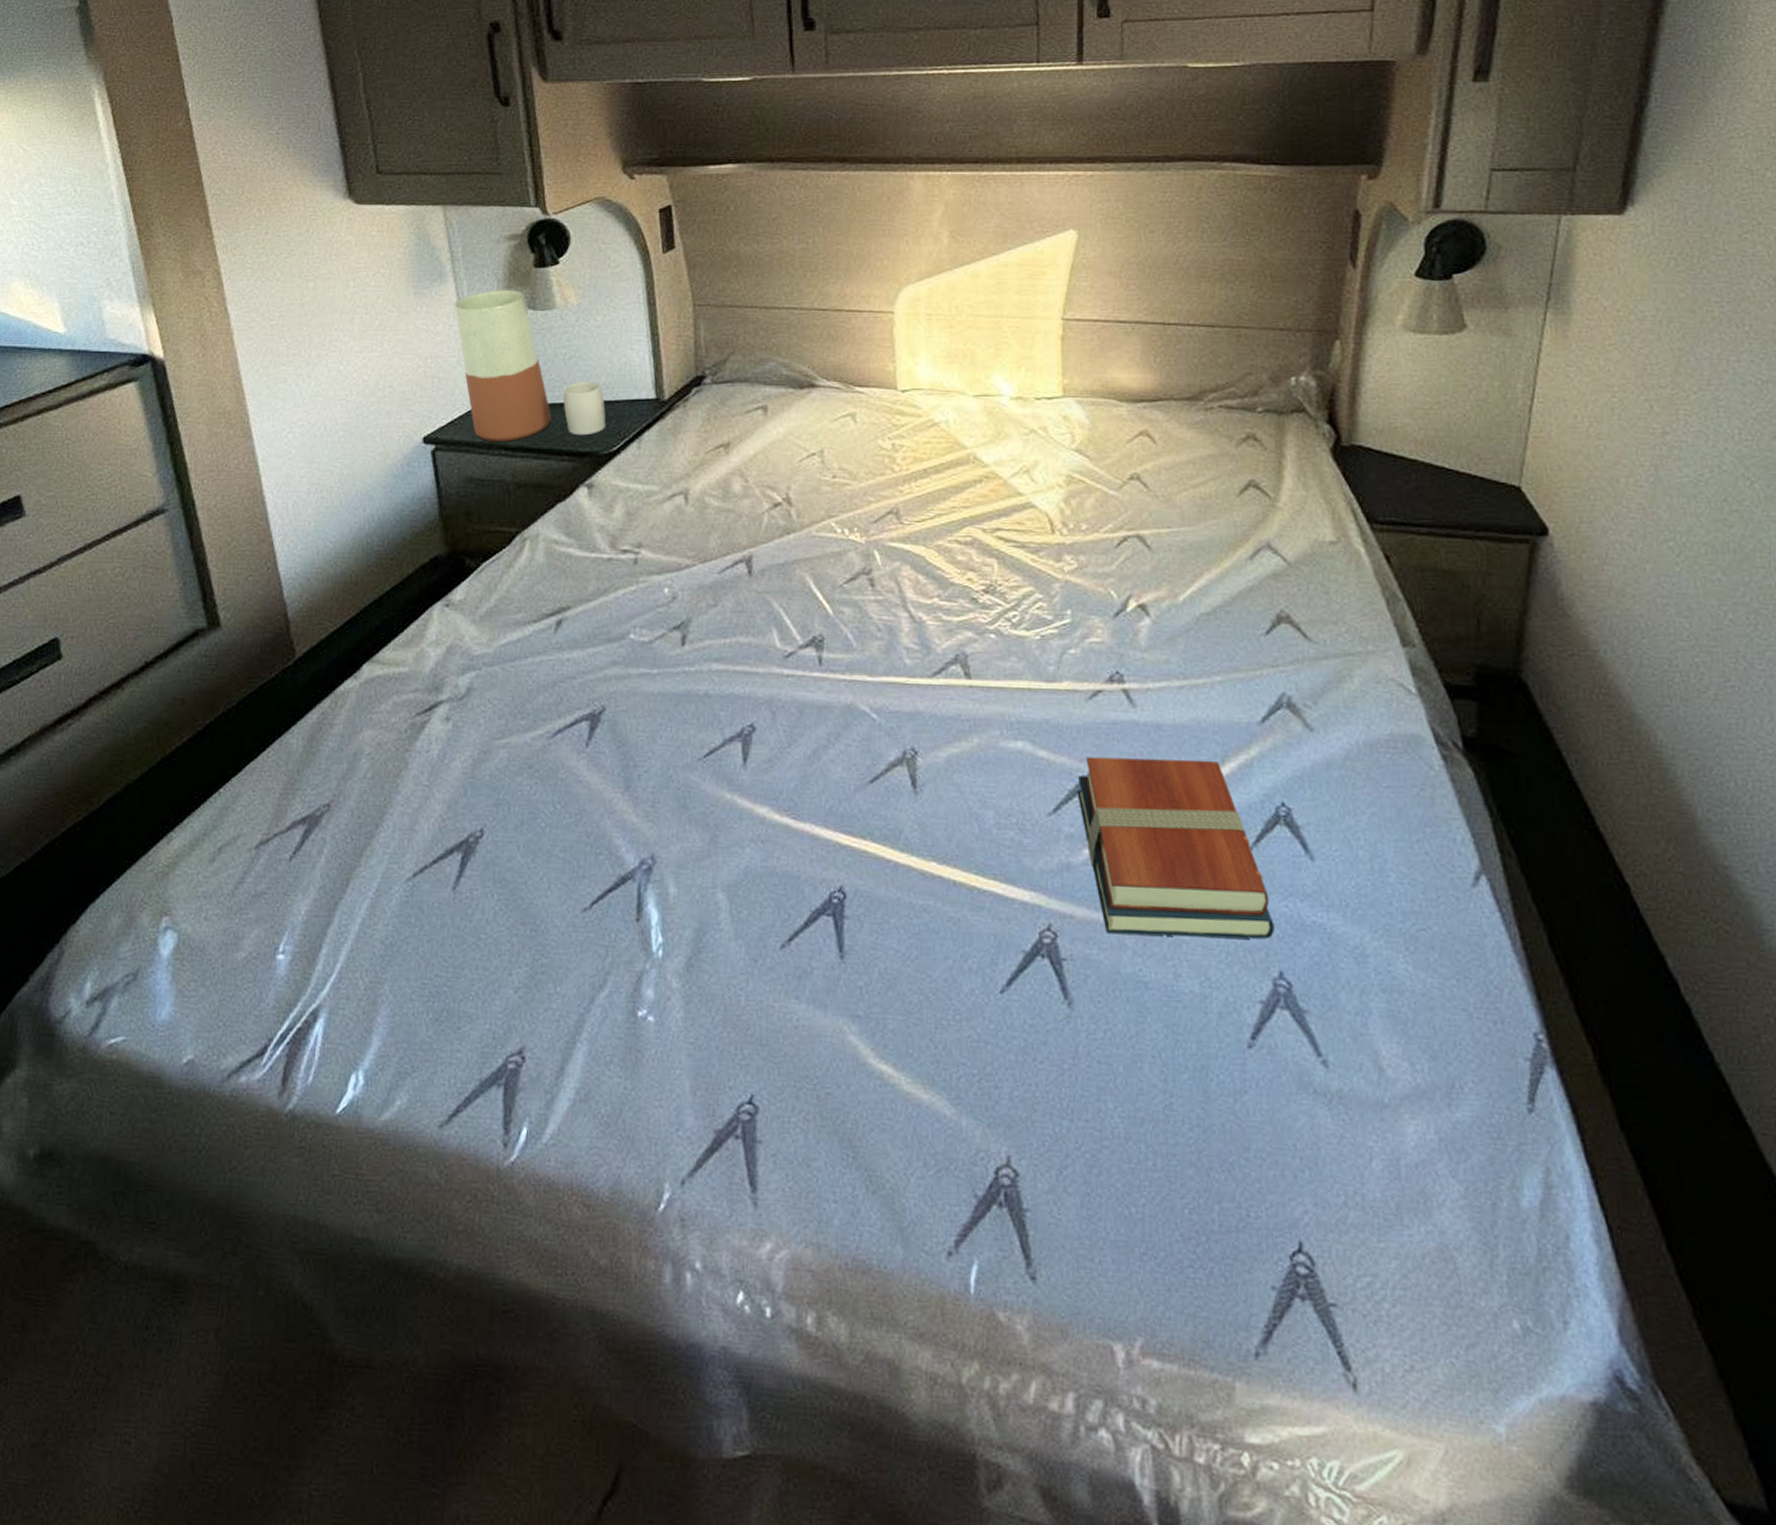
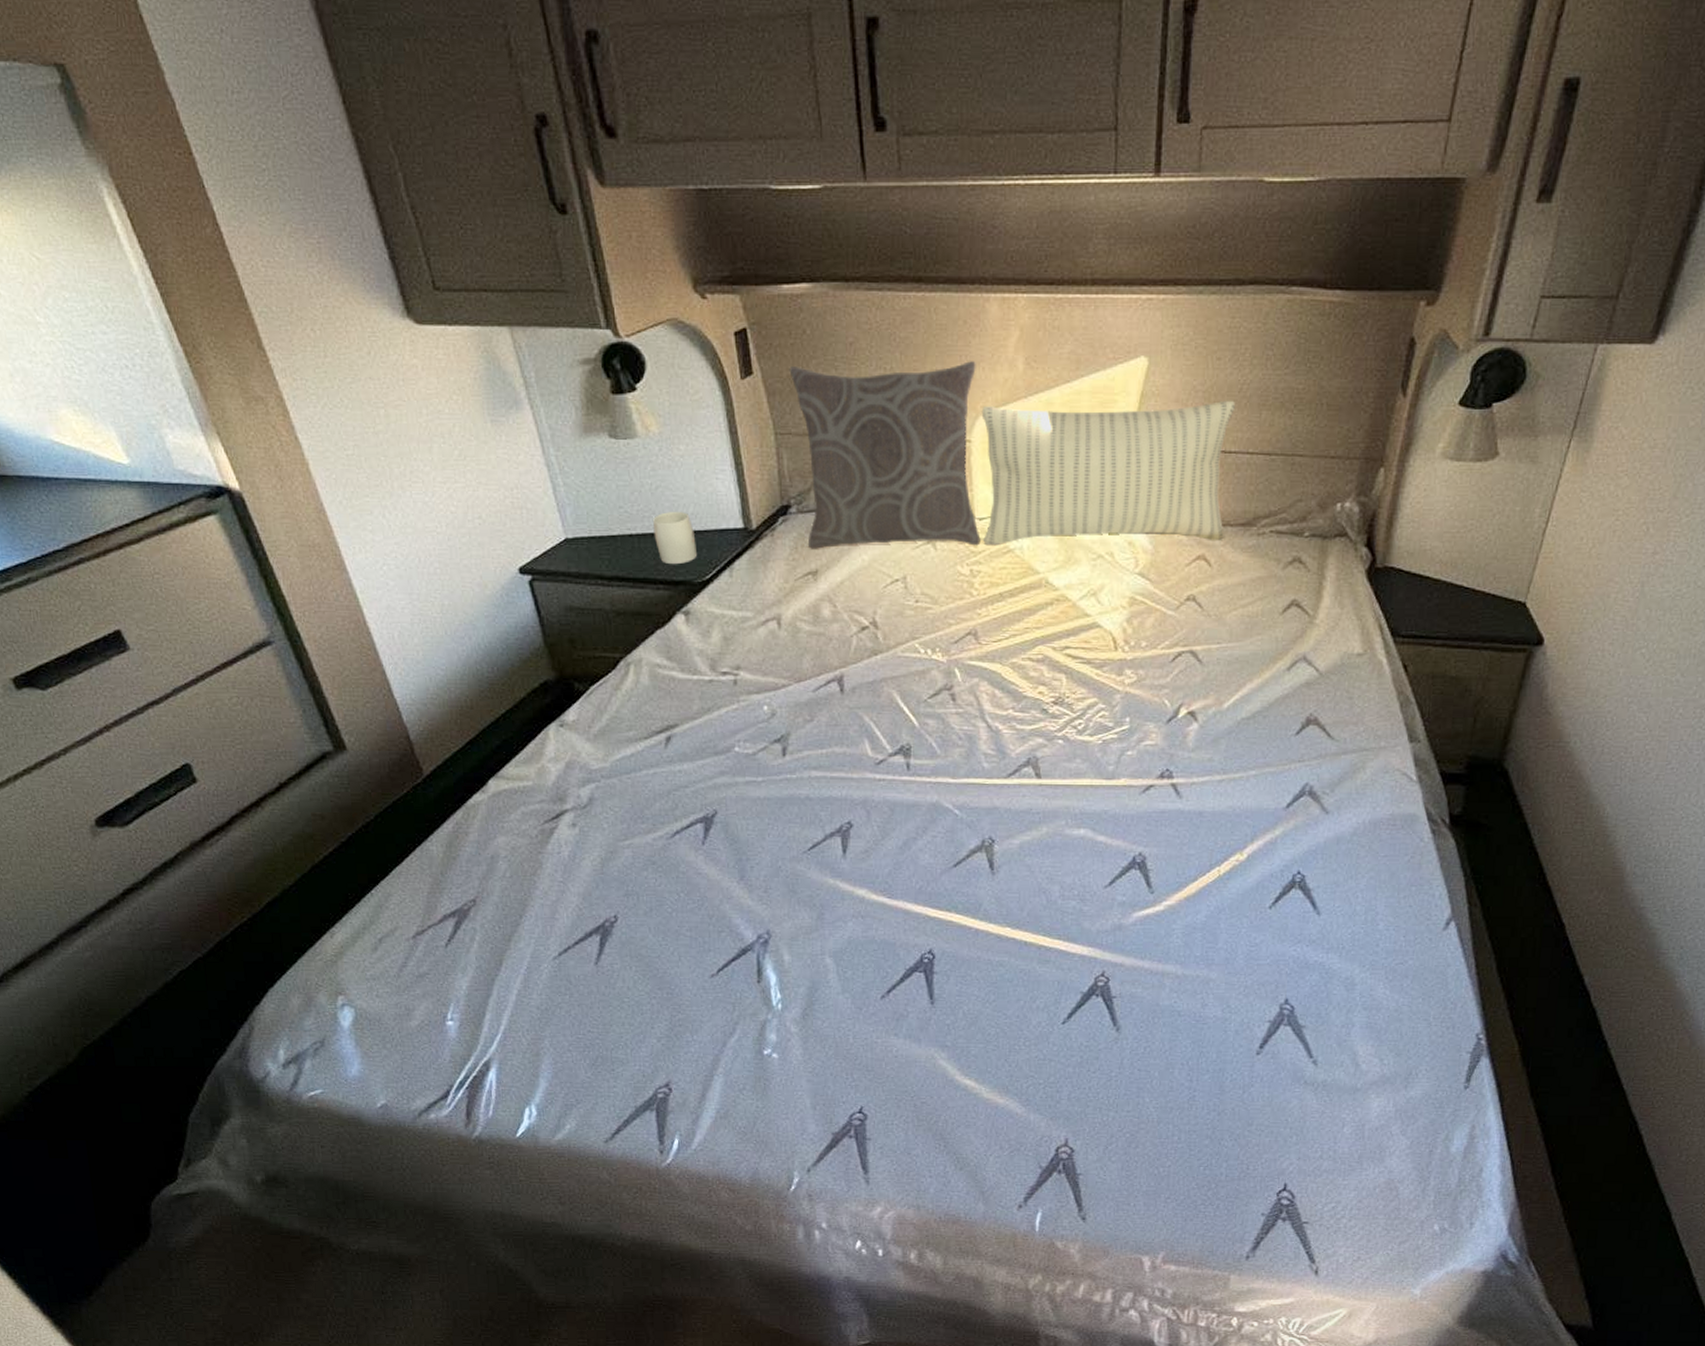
vase: present [454,289,552,443] -> none [533,417,644,573]
pillow: none [711,235,903,421] -> present [789,361,981,549]
pillow: none [905,272,1172,419] -> present [981,400,1235,546]
books: present [1077,757,1275,940] -> none [1129,839,1284,977]

